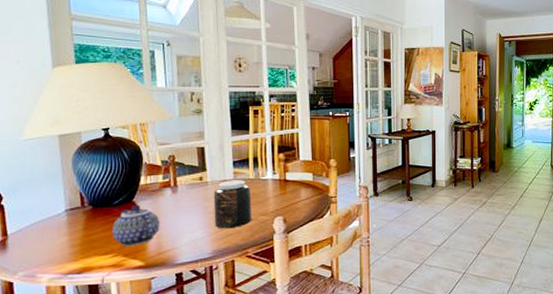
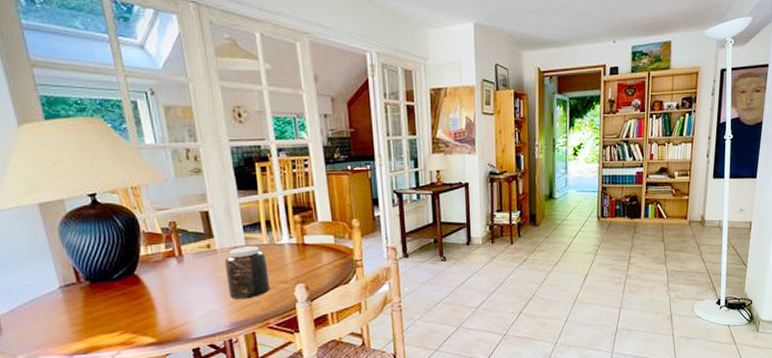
teapot: present [111,204,160,247] -> none [115,277,169,323]

